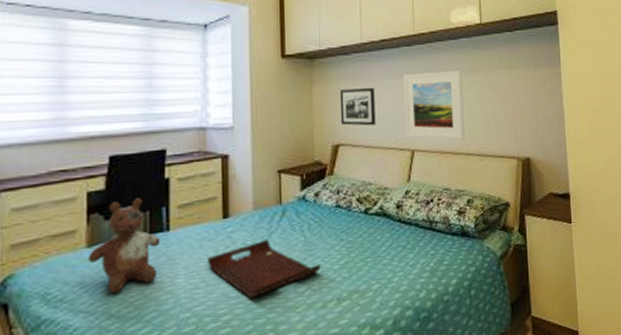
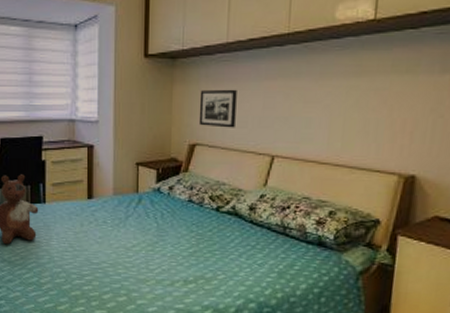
serving tray: present [208,240,321,299] -> none [75,221,171,267]
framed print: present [404,71,465,140] -> none [267,74,342,149]

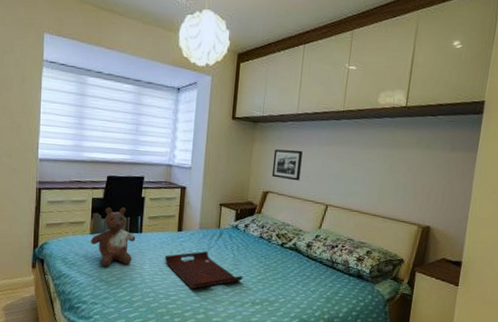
serving tray: none [75,221,171,267] -> present [165,251,243,289]

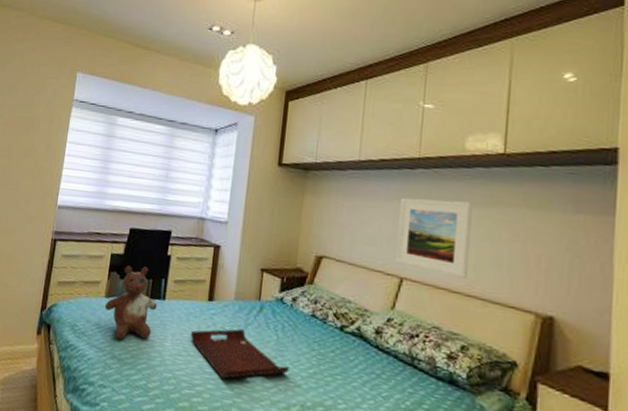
picture frame: present [271,149,303,181] -> none [327,203,367,245]
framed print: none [323,143,381,202] -> present [396,197,473,278]

